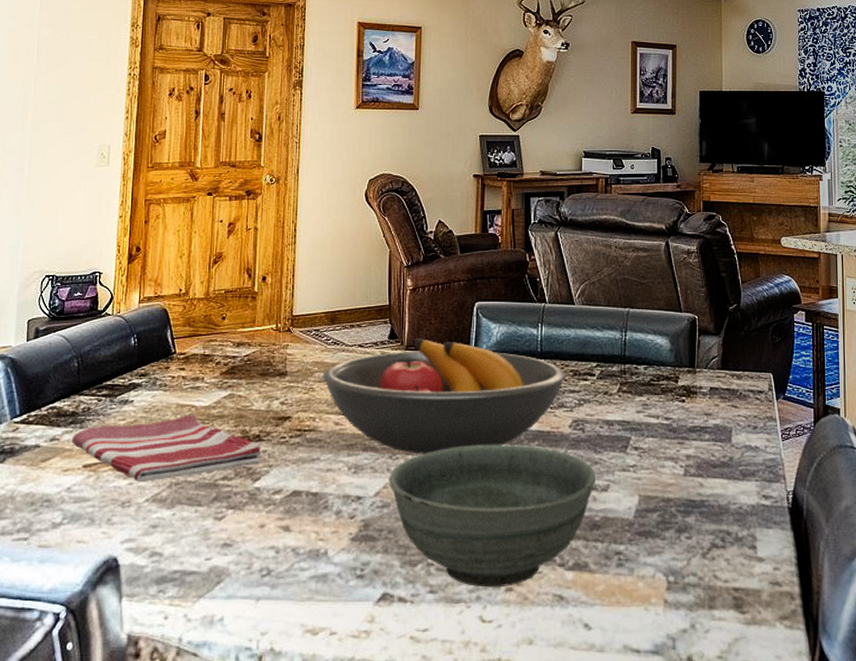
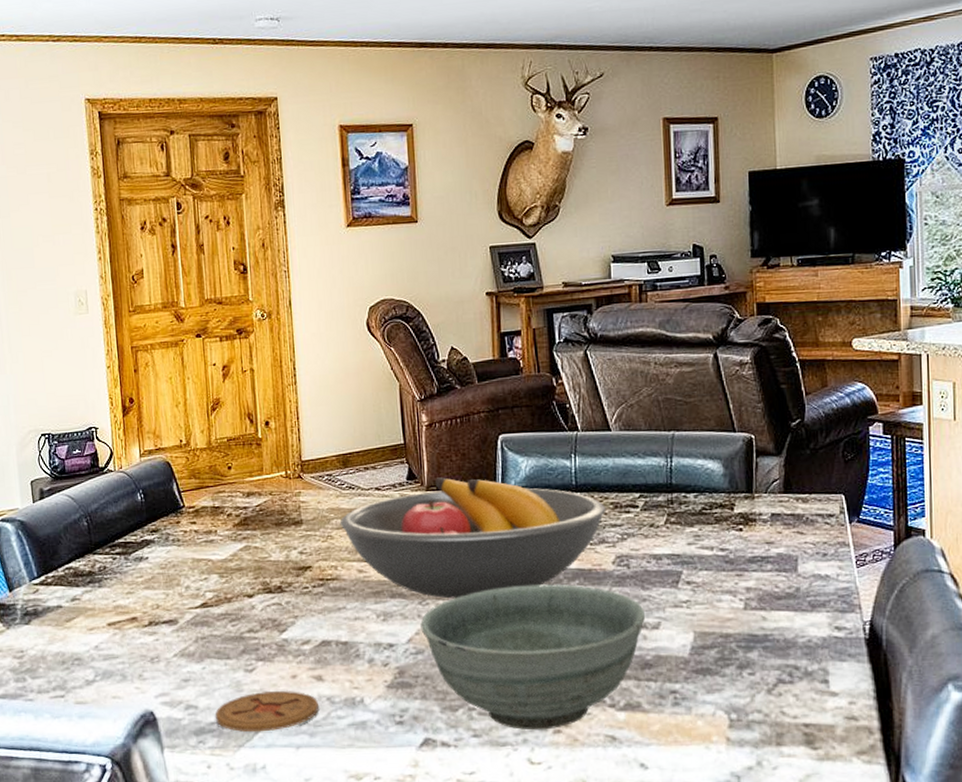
dish towel: present [72,414,262,482] -> none [92,568,285,638]
coaster: none [178,539,284,583] -> present [215,690,320,733]

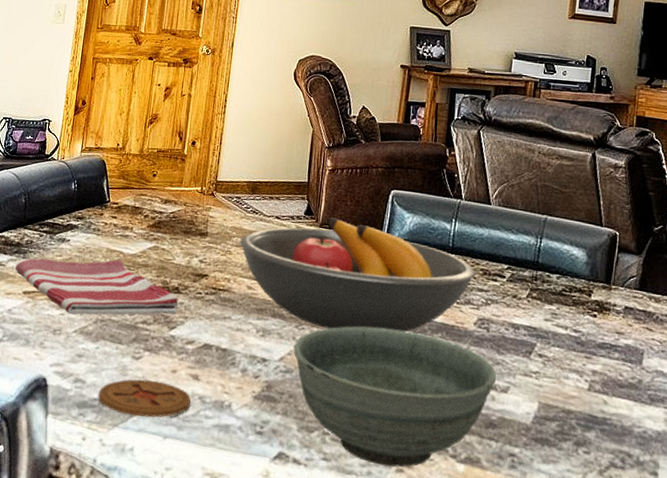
dish towel: none [92,568,285,638] -> present [15,258,179,315]

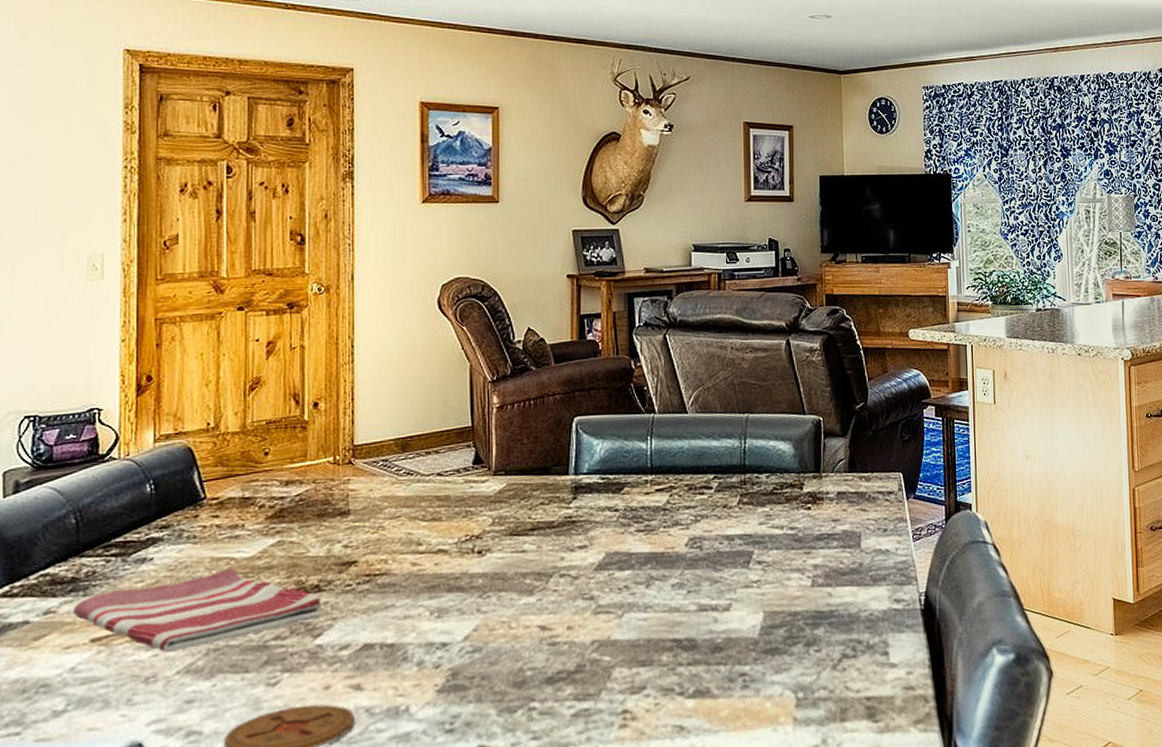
fruit bowl: present [239,217,476,332] -> none [393,461,681,590]
bowl: present [293,326,497,468] -> none [479,569,717,727]

